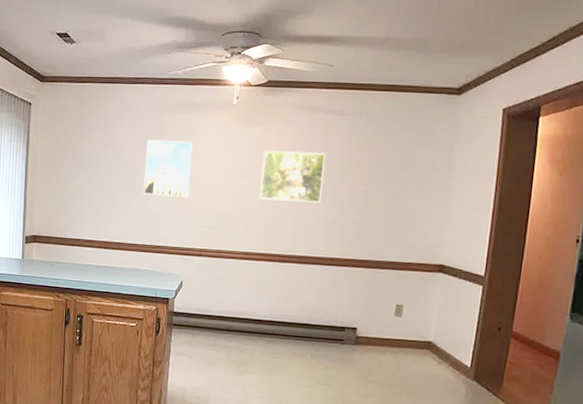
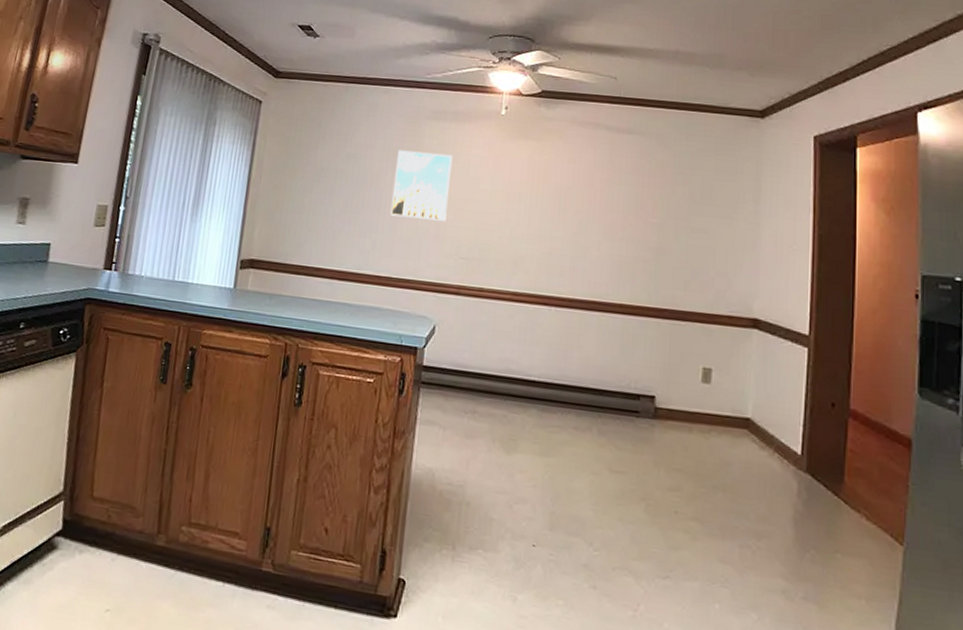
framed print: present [259,150,326,203] -> none [532,169,611,236]

